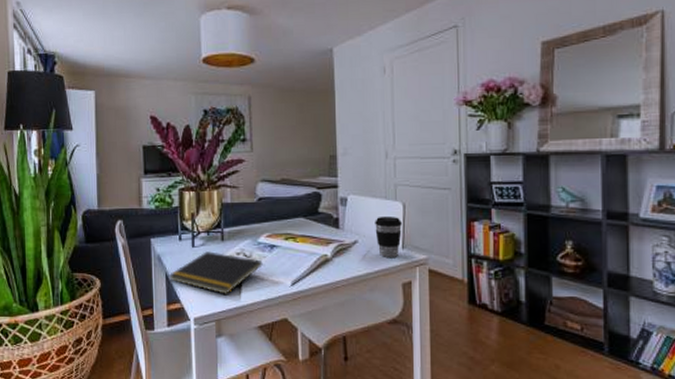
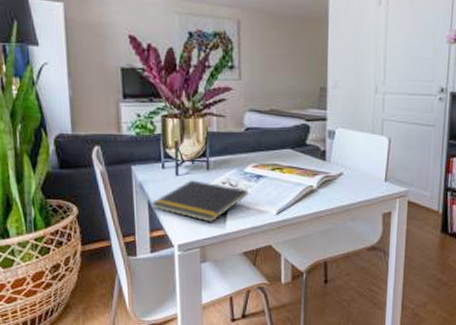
coffee cup: present [375,215,402,257] -> none [360,149,386,189]

